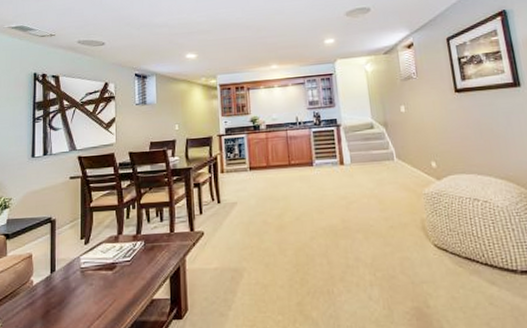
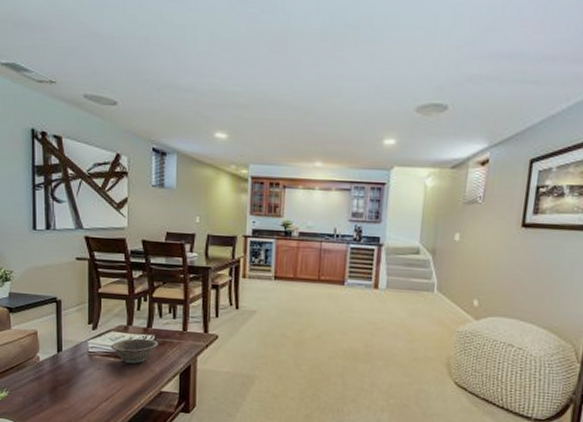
decorative bowl: none [102,245,148,274] -> present [111,338,159,364]

